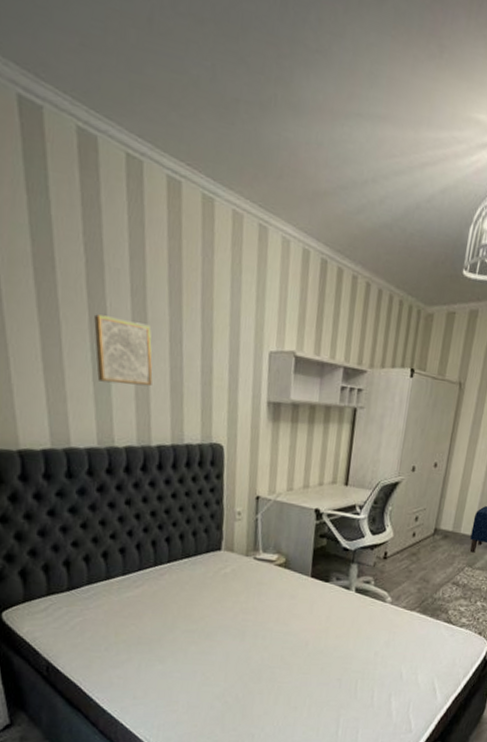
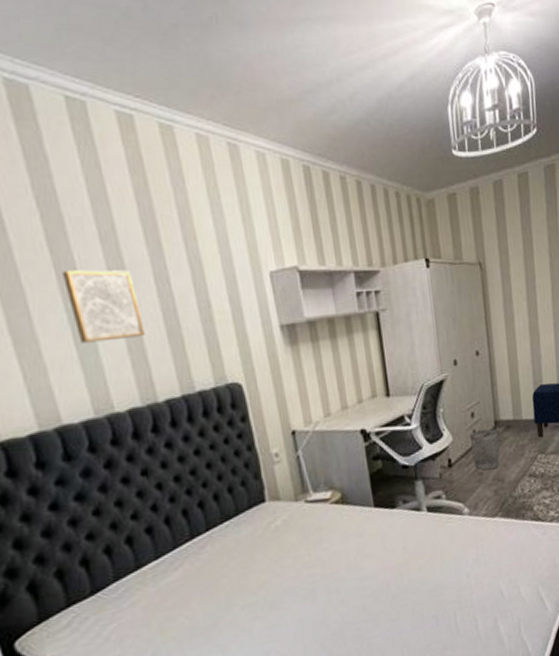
wastebasket: none [407,533,437,570] -> present [469,429,500,471]

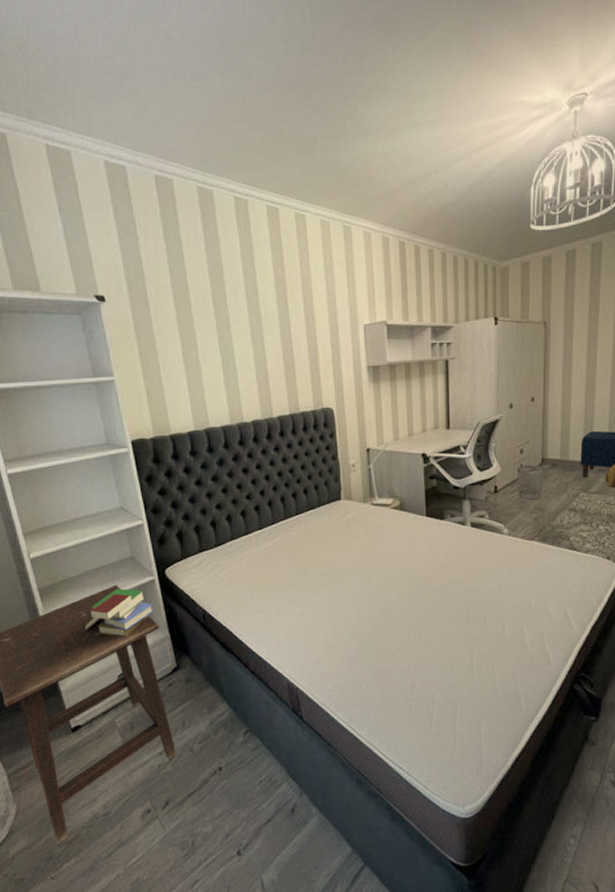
wall art: present [62,269,145,343] -> none [220,320,269,371]

